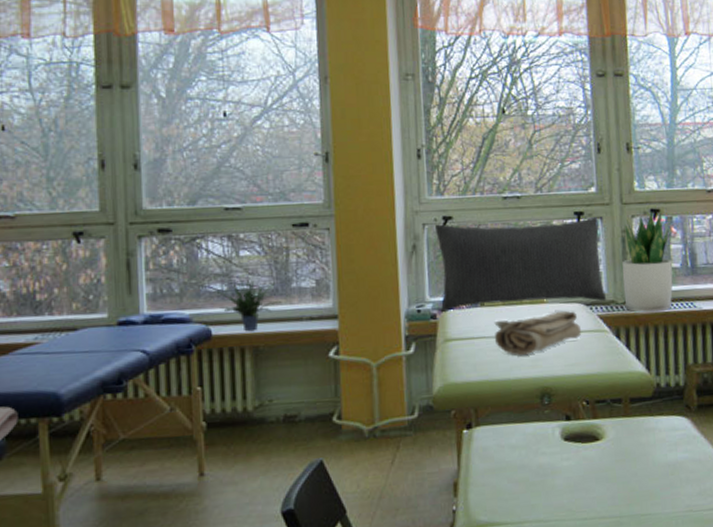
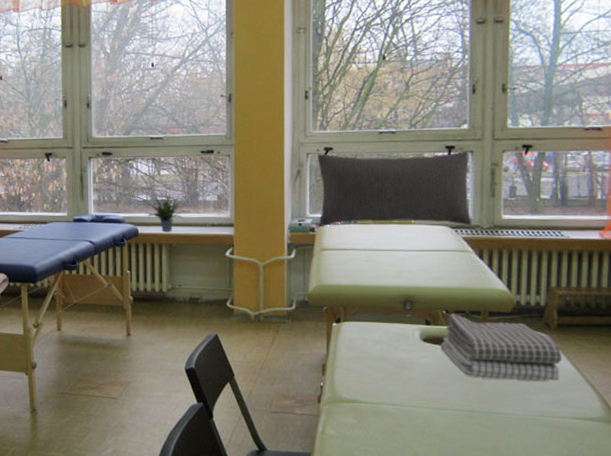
towel: present [494,310,582,356] -> none [364,231,446,267]
towel: none [583,404,705,477] -> present [440,314,563,381]
planter: present [622,211,673,313] -> none [489,147,542,238]

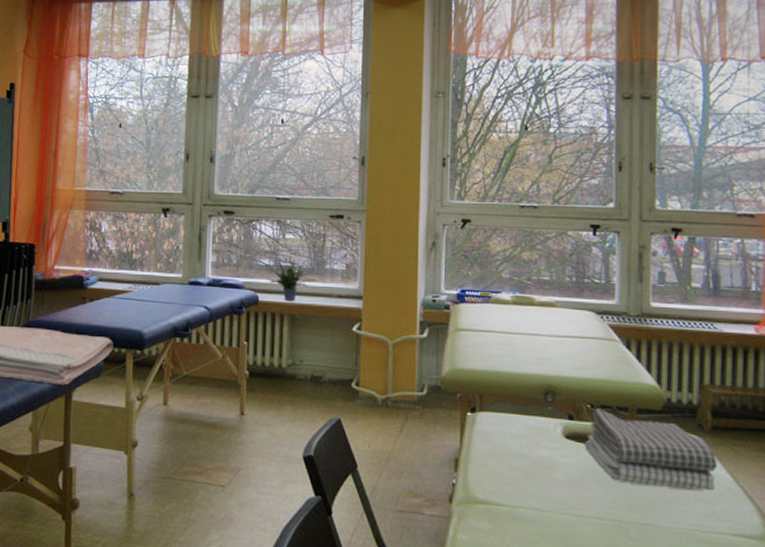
pillow: present [317,151,473,226] -> none [454,225,619,312]

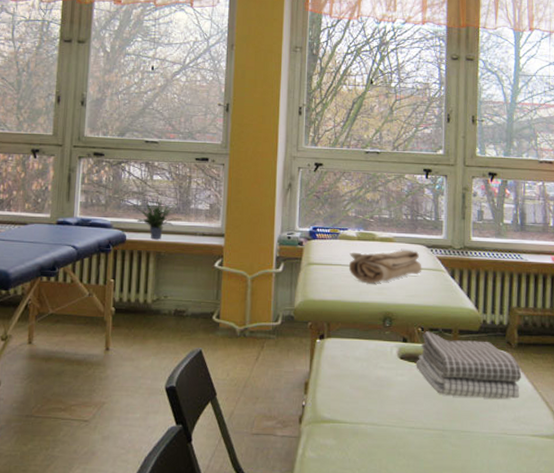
towel: none [502,316,591,353] -> present [348,250,422,284]

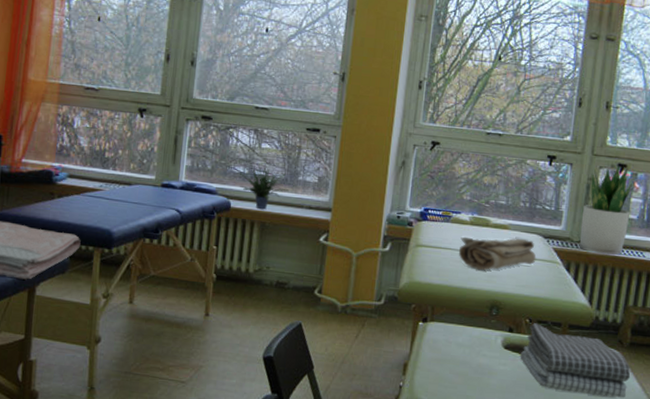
planter: none [460,174,504,260] -> present [579,165,633,256]

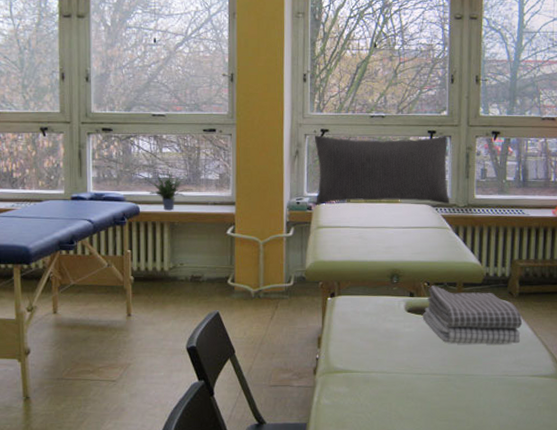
pillow: none [418,147,568,237] -> present [314,135,450,205]
towel: present [458,236,536,271] -> none [356,210,428,244]
planter: present [579,165,633,256] -> none [464,133,507,216]

